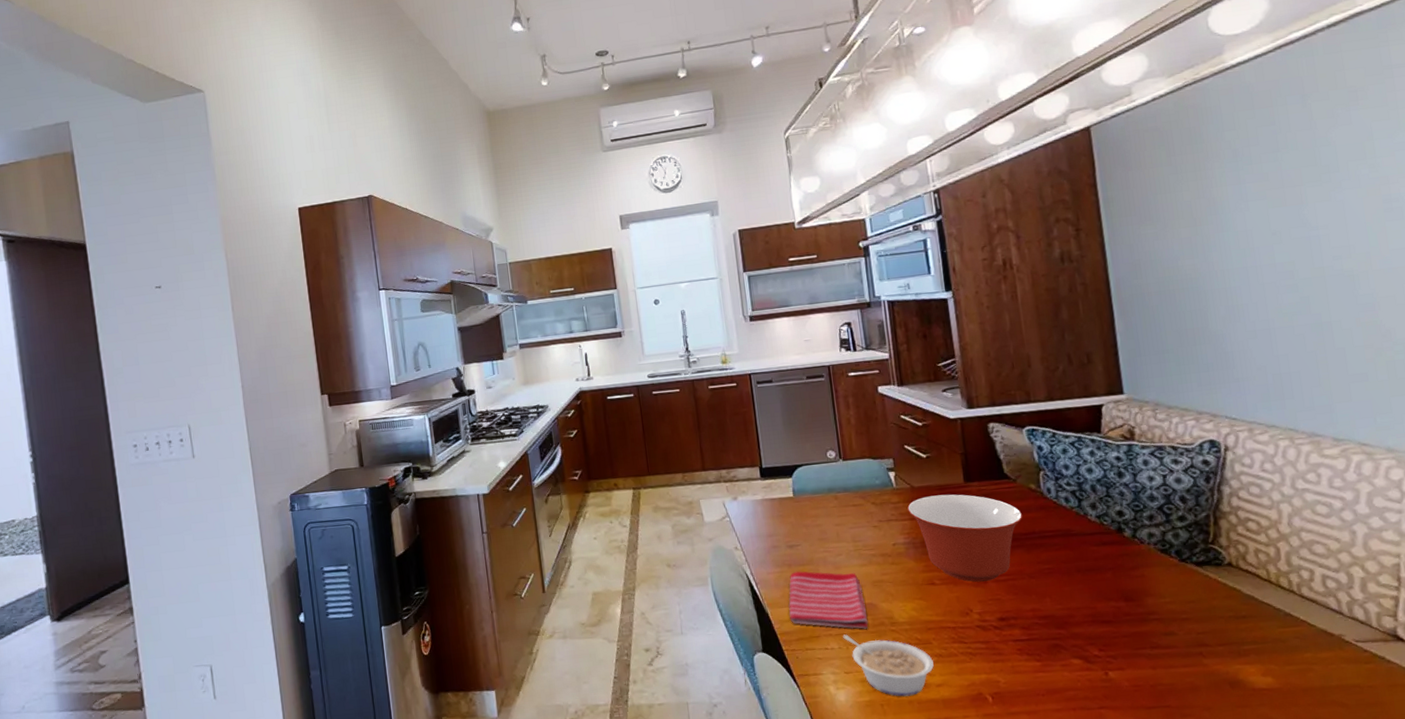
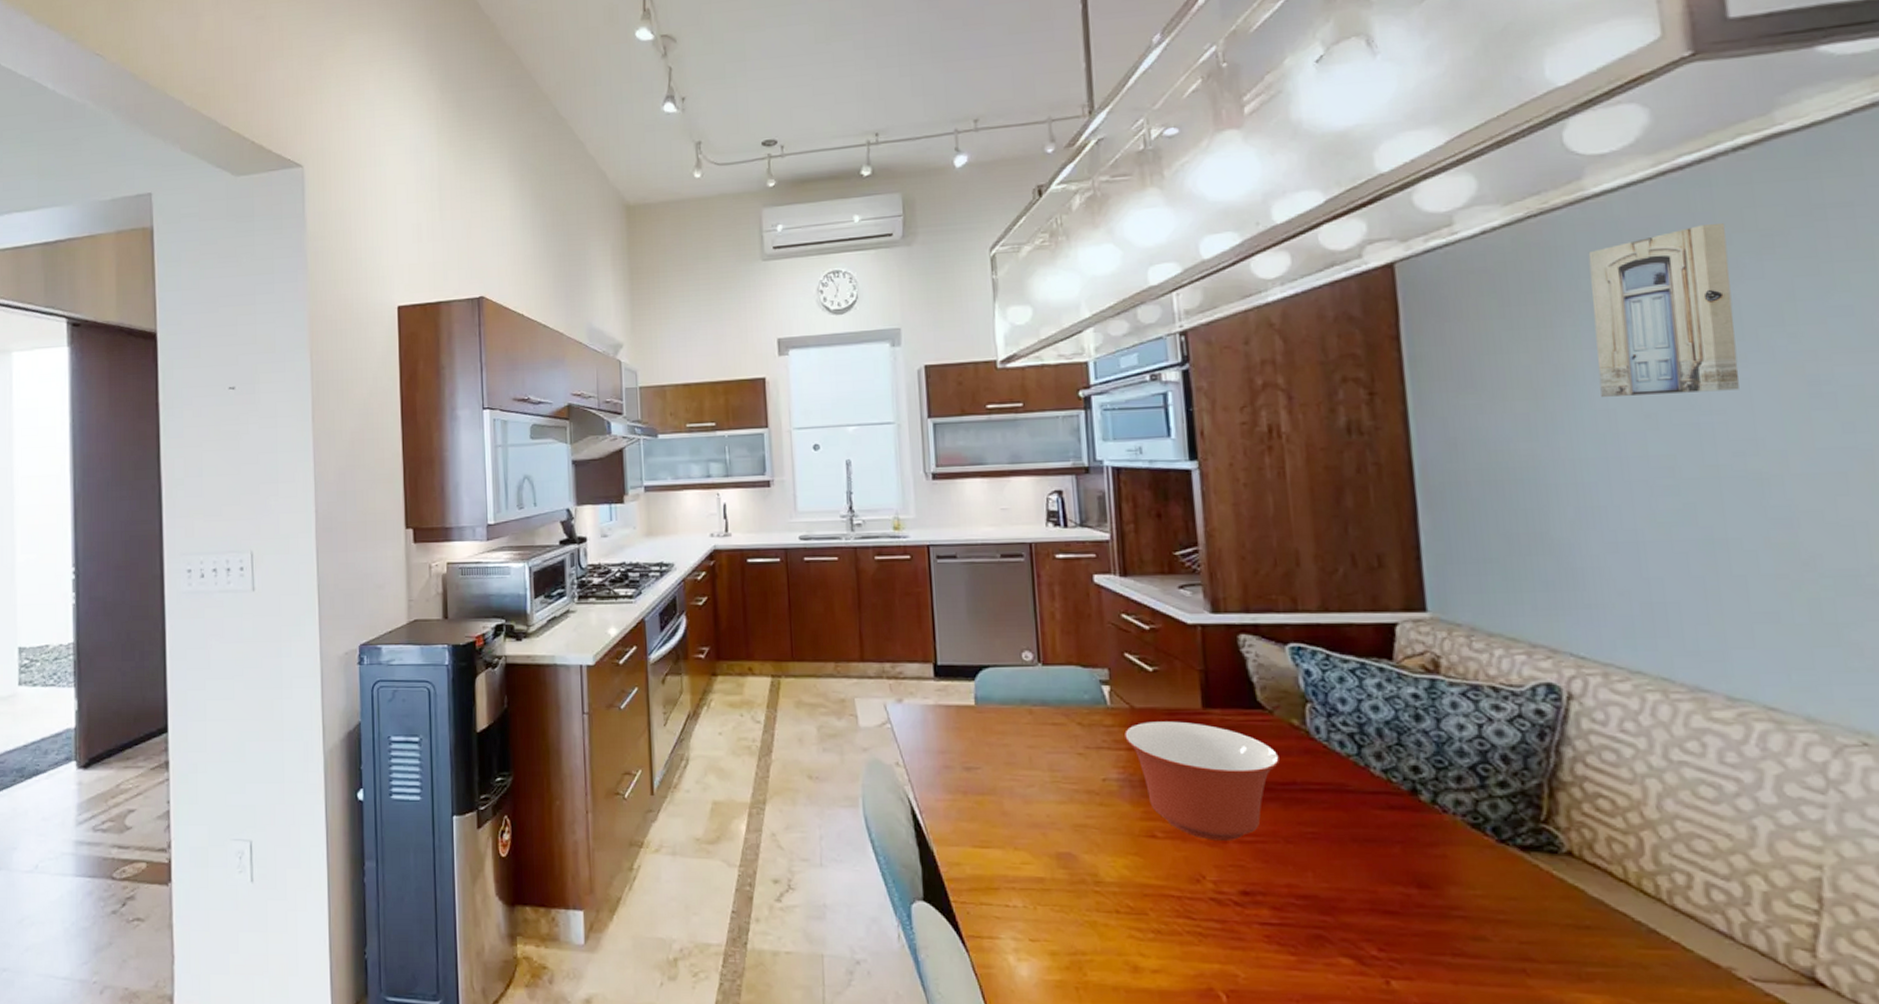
dish towel: present [788,571,868,629] -> none [960,802,1065,886]
legume: present [843,634,934,697] -> none [1029,890,1149,981]
wall art: none [1229,83,1337,221] -> present [1588,222,1739,397]

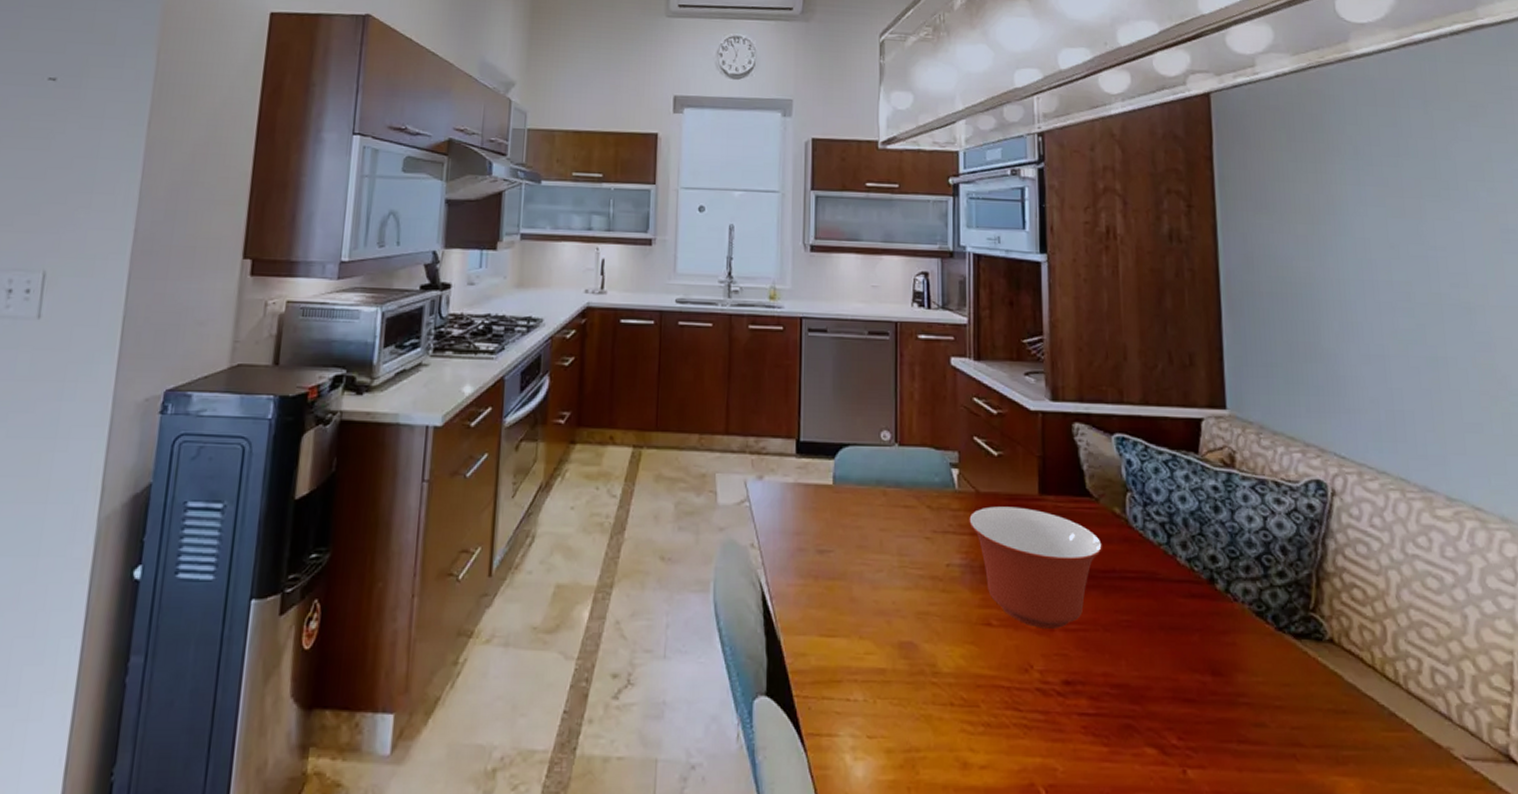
wall art: present [1588,222,1739,397] -> none [1351,91,1455,231]

